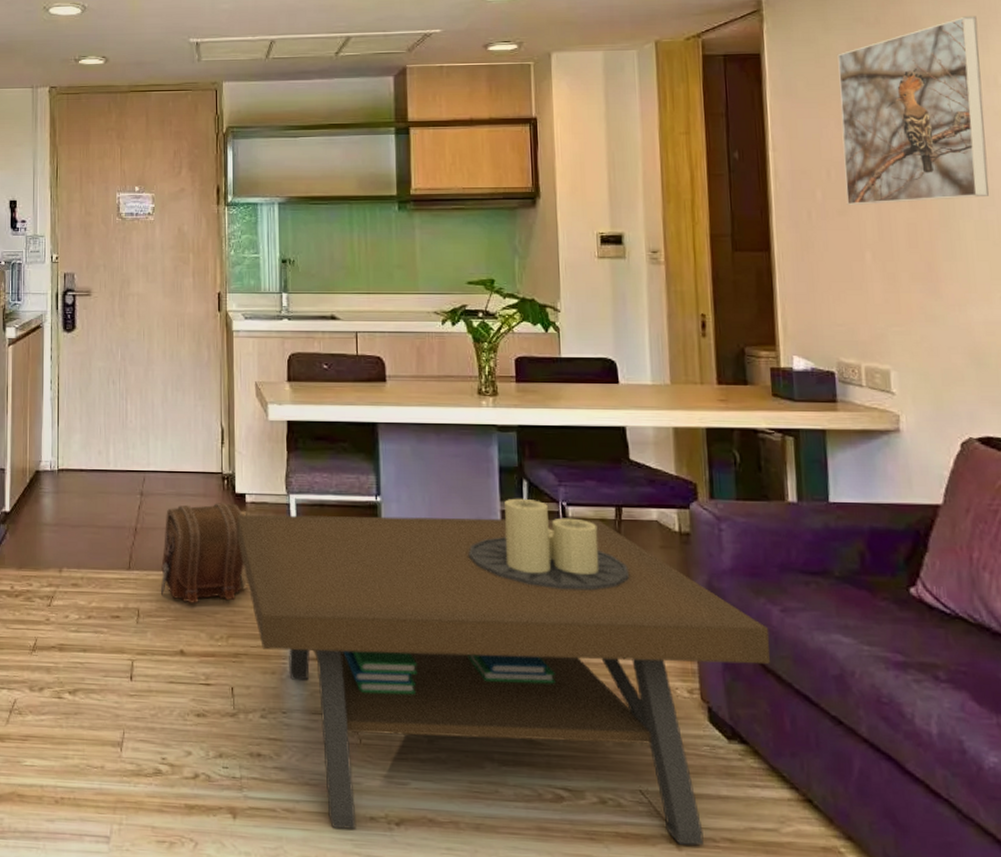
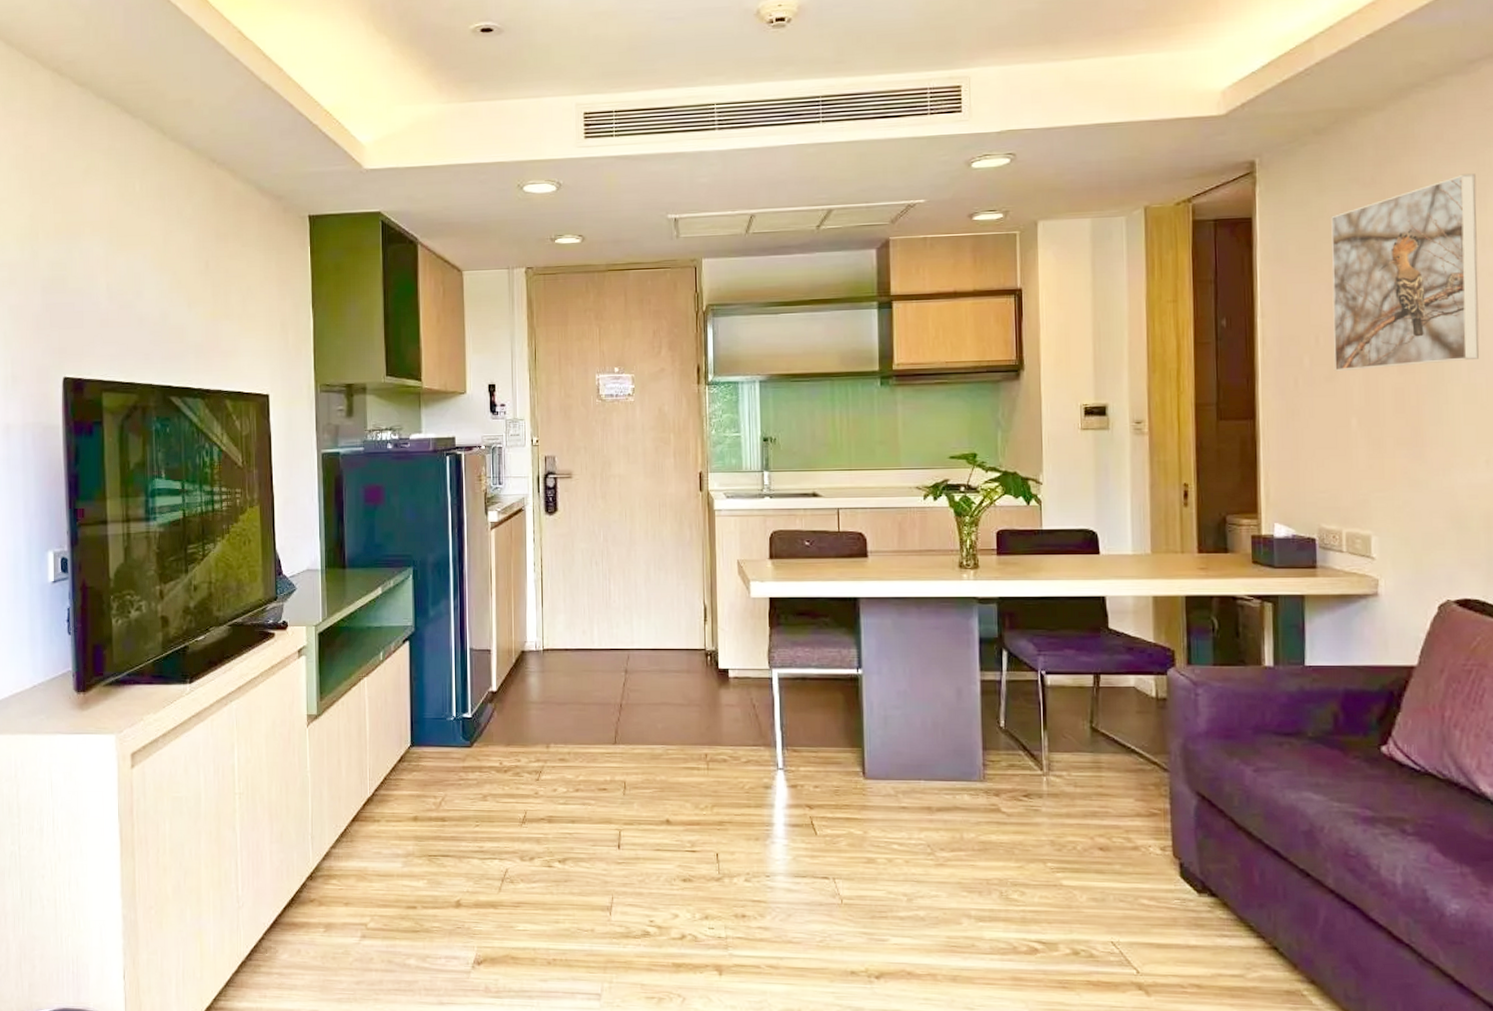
pouch: present [160,503,252,603] -> none [646,678,735,775]
coffee table: present [237,498,770,846] -> none [720,668,1242,992]

